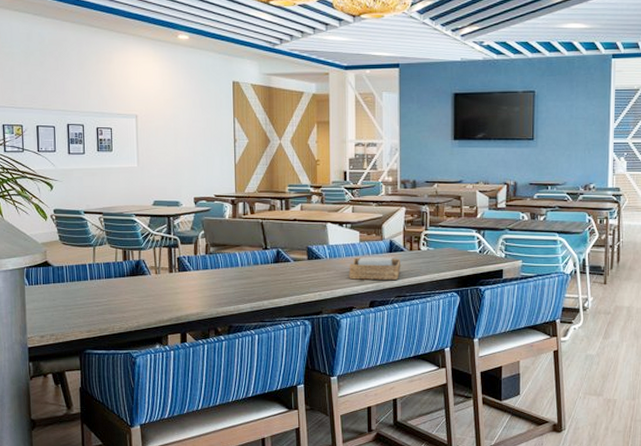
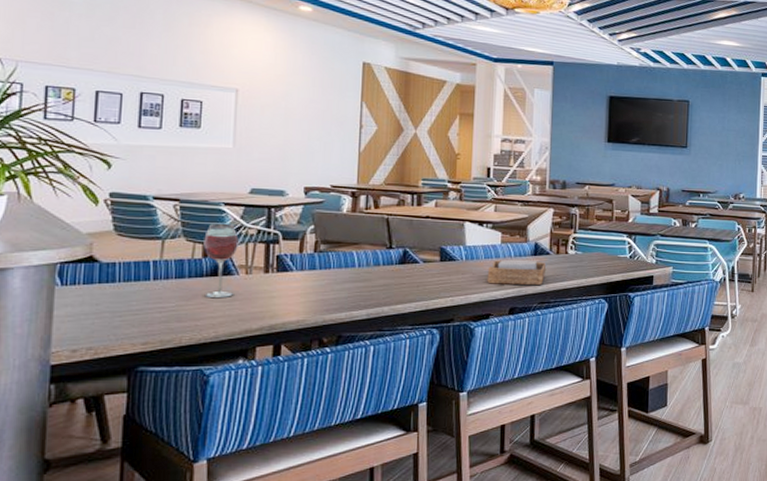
wineglass: none [123,232,149,294] -> present [203,224,239,297]

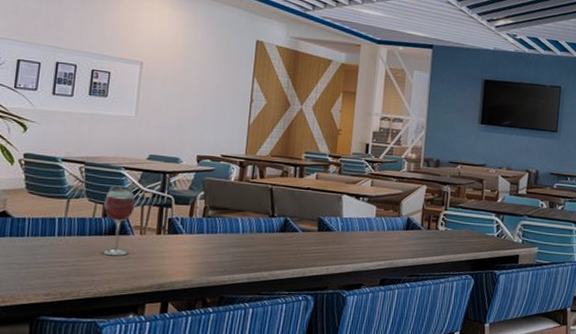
napkin holder: present [487,259,547,286] -> none [360,232,418,260]

